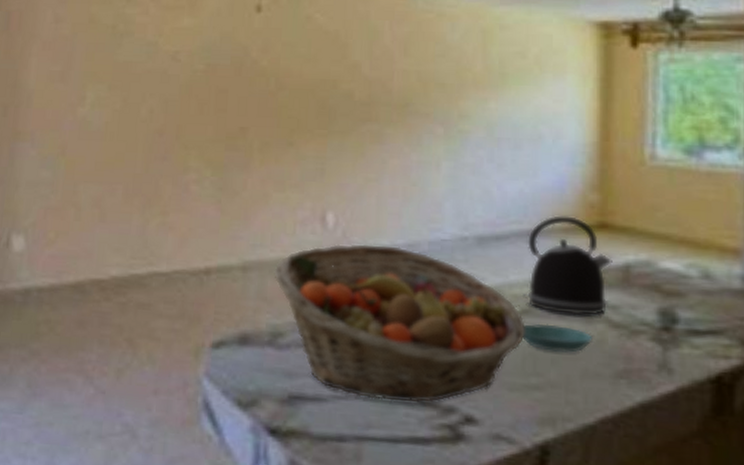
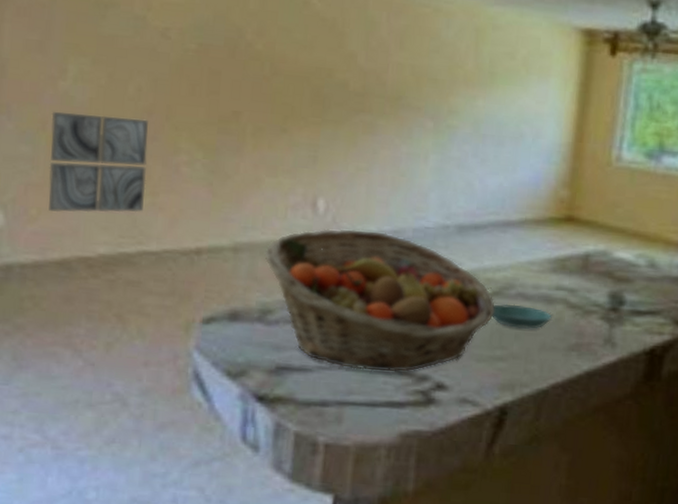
wall art: none [65,136,160,234] -> present [48,111,149,213]
kettle: present [523,215,613,315] -> none [495,208,575,297]

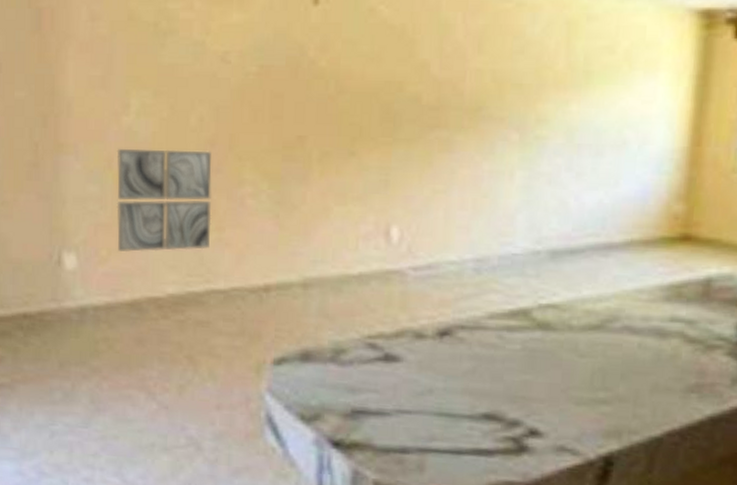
fruit basket: present [264,228,495,372] -> none [335,259,597,417]
saucer: present [491,304,552,329] -> none [592,339,666,368]

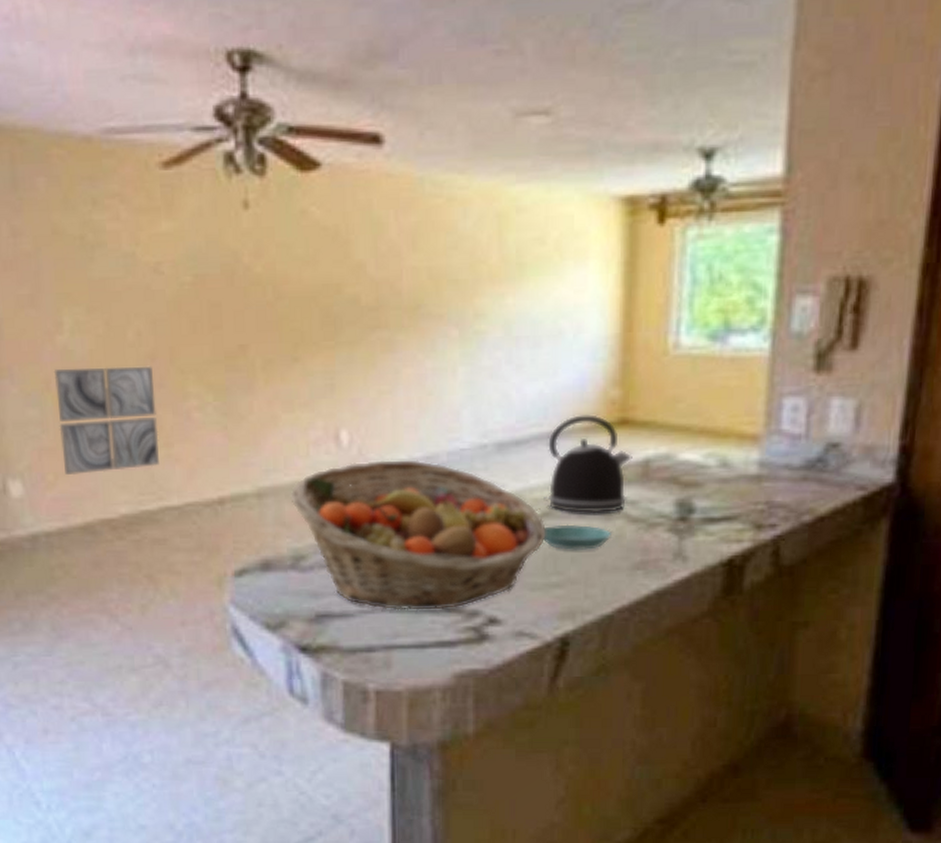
fruit basket: none [335,259,597,417] -> present [290,460,546,611]
saucer: none [592,339,666,368] -> present [543,524,611,550]
kettle: none [595,227,693,330] -> present [543,414,633,513]

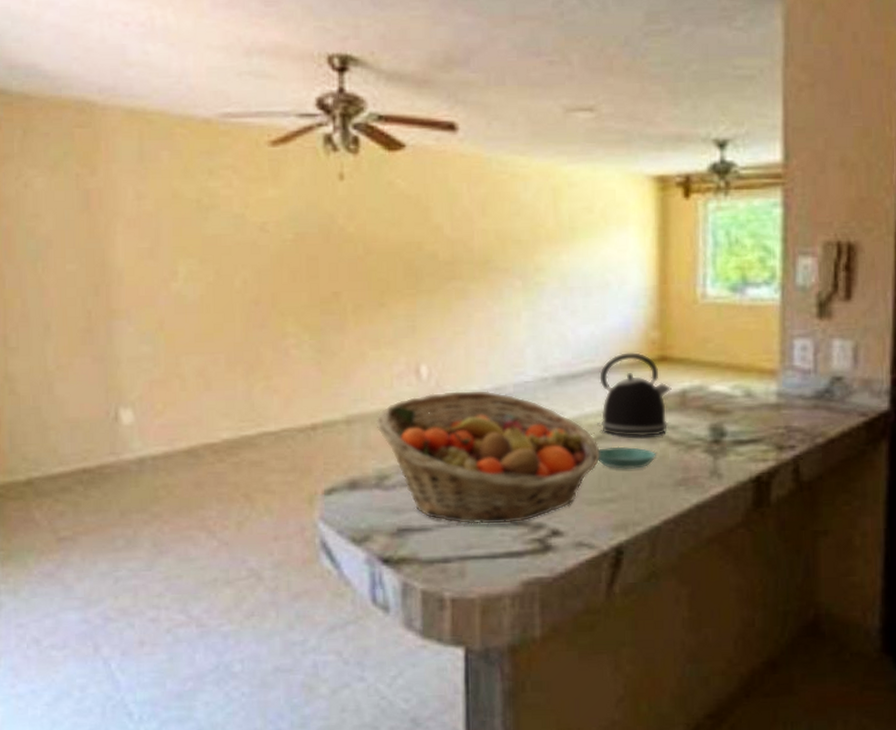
wall art: present [53,366,159,475] -> none [167,309,260,404]

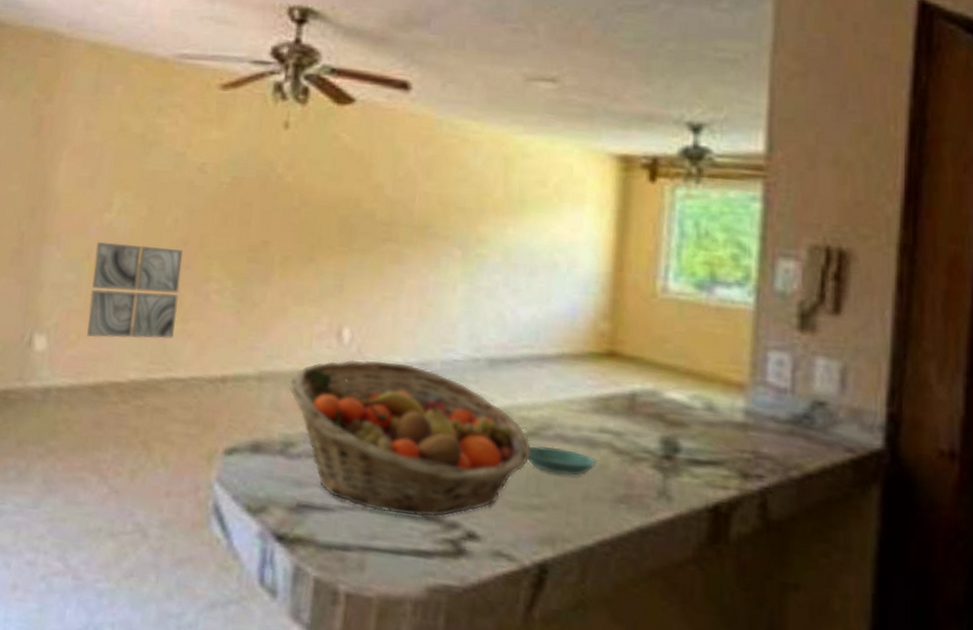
wall art: none [167,309,260,404] -> present [87,241,183,339]
kettle: present [597,352,672,437] -> none [530,342,619,441]

